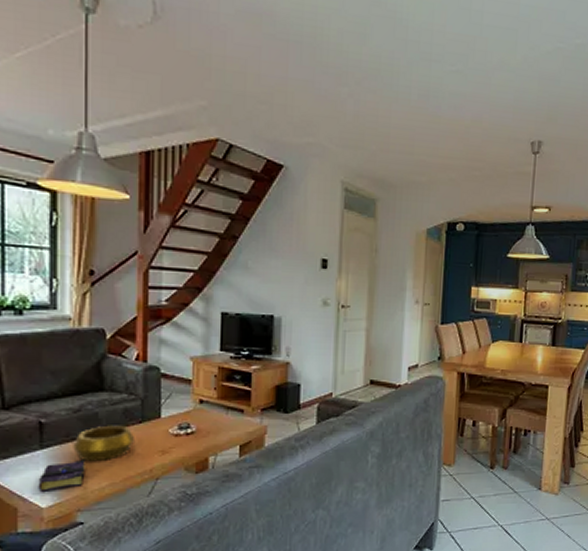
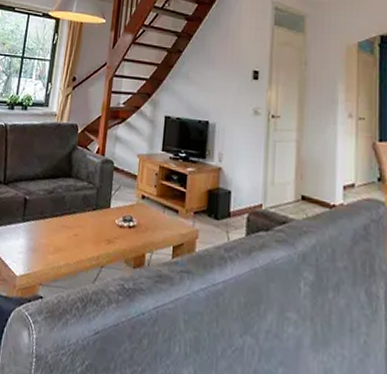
book: present [38,459,85,492] -> none [16,236,51,261]
decorative bowl: present [73,425,134,462] -> none [44,208,89,241]

